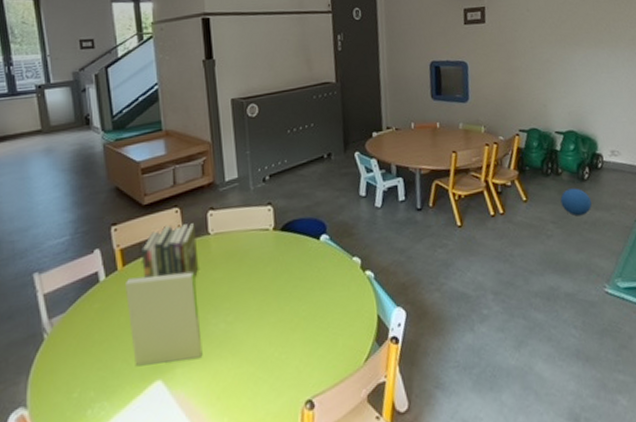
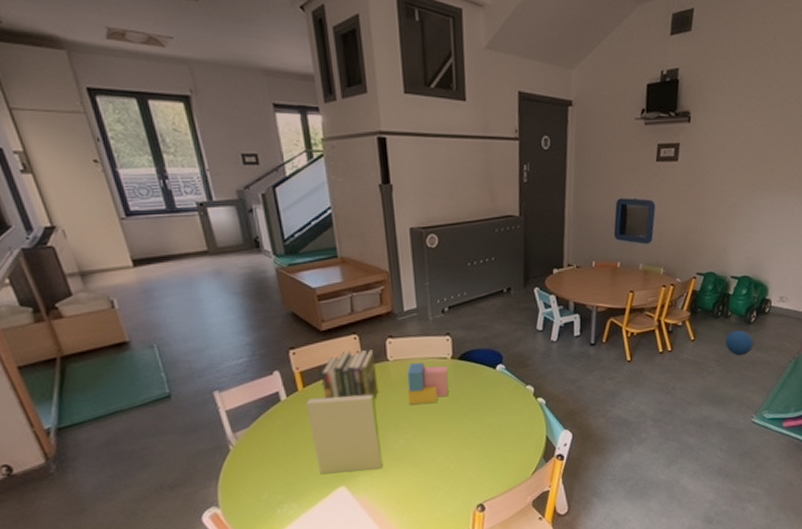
toy blocks: none [228,235,272,282] -> present [407,362,449,405]

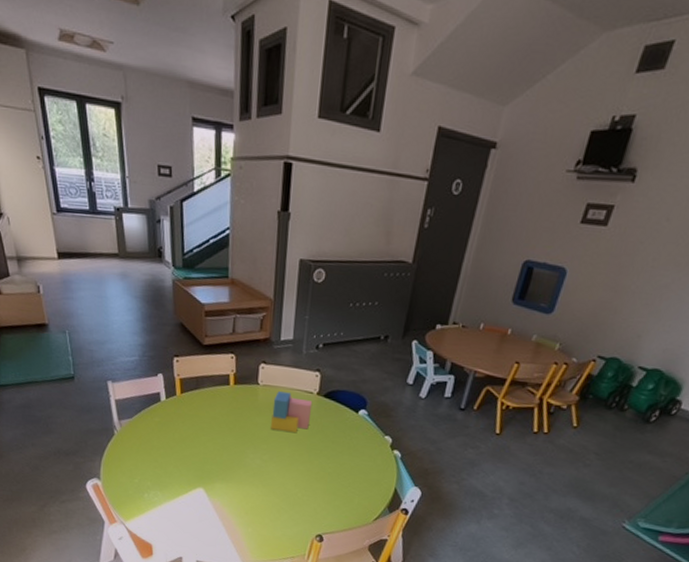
book: present [307,394,383,475] -> none [181,404,241,481]
books: present [321,350,379,400] -> none [197,367,248,418]
ball: present [725,330,754,356] -> none [612,426,648,455]

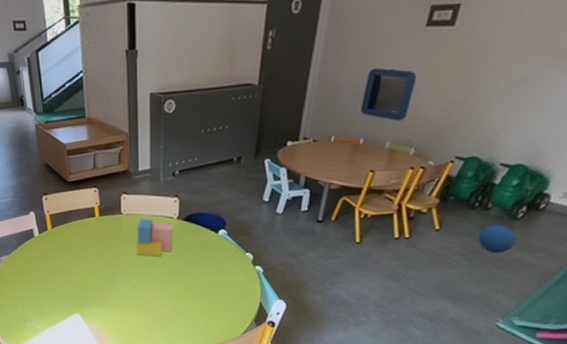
ball: none [612,426,648,455] -> present [478,225,517,253]

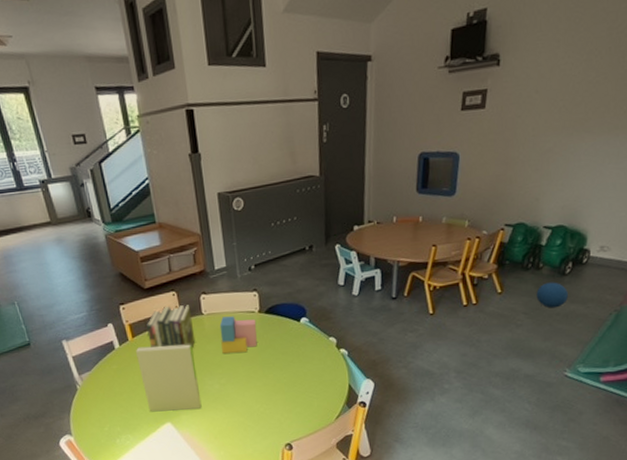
book: none [54,238,111,306] -> present [136,344,202,412]
books: none [66,201,112,246] -> present [146,305,196,349]

